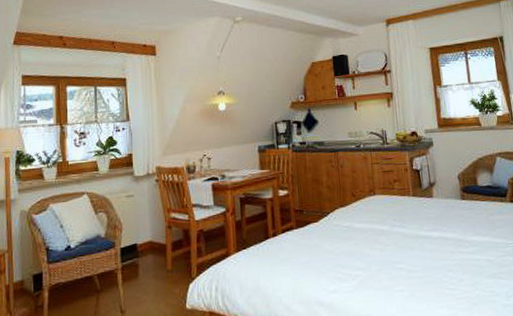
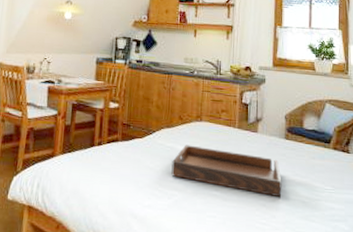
serving tray: none [351,221,467,261] -> present [171,145,282,198]

